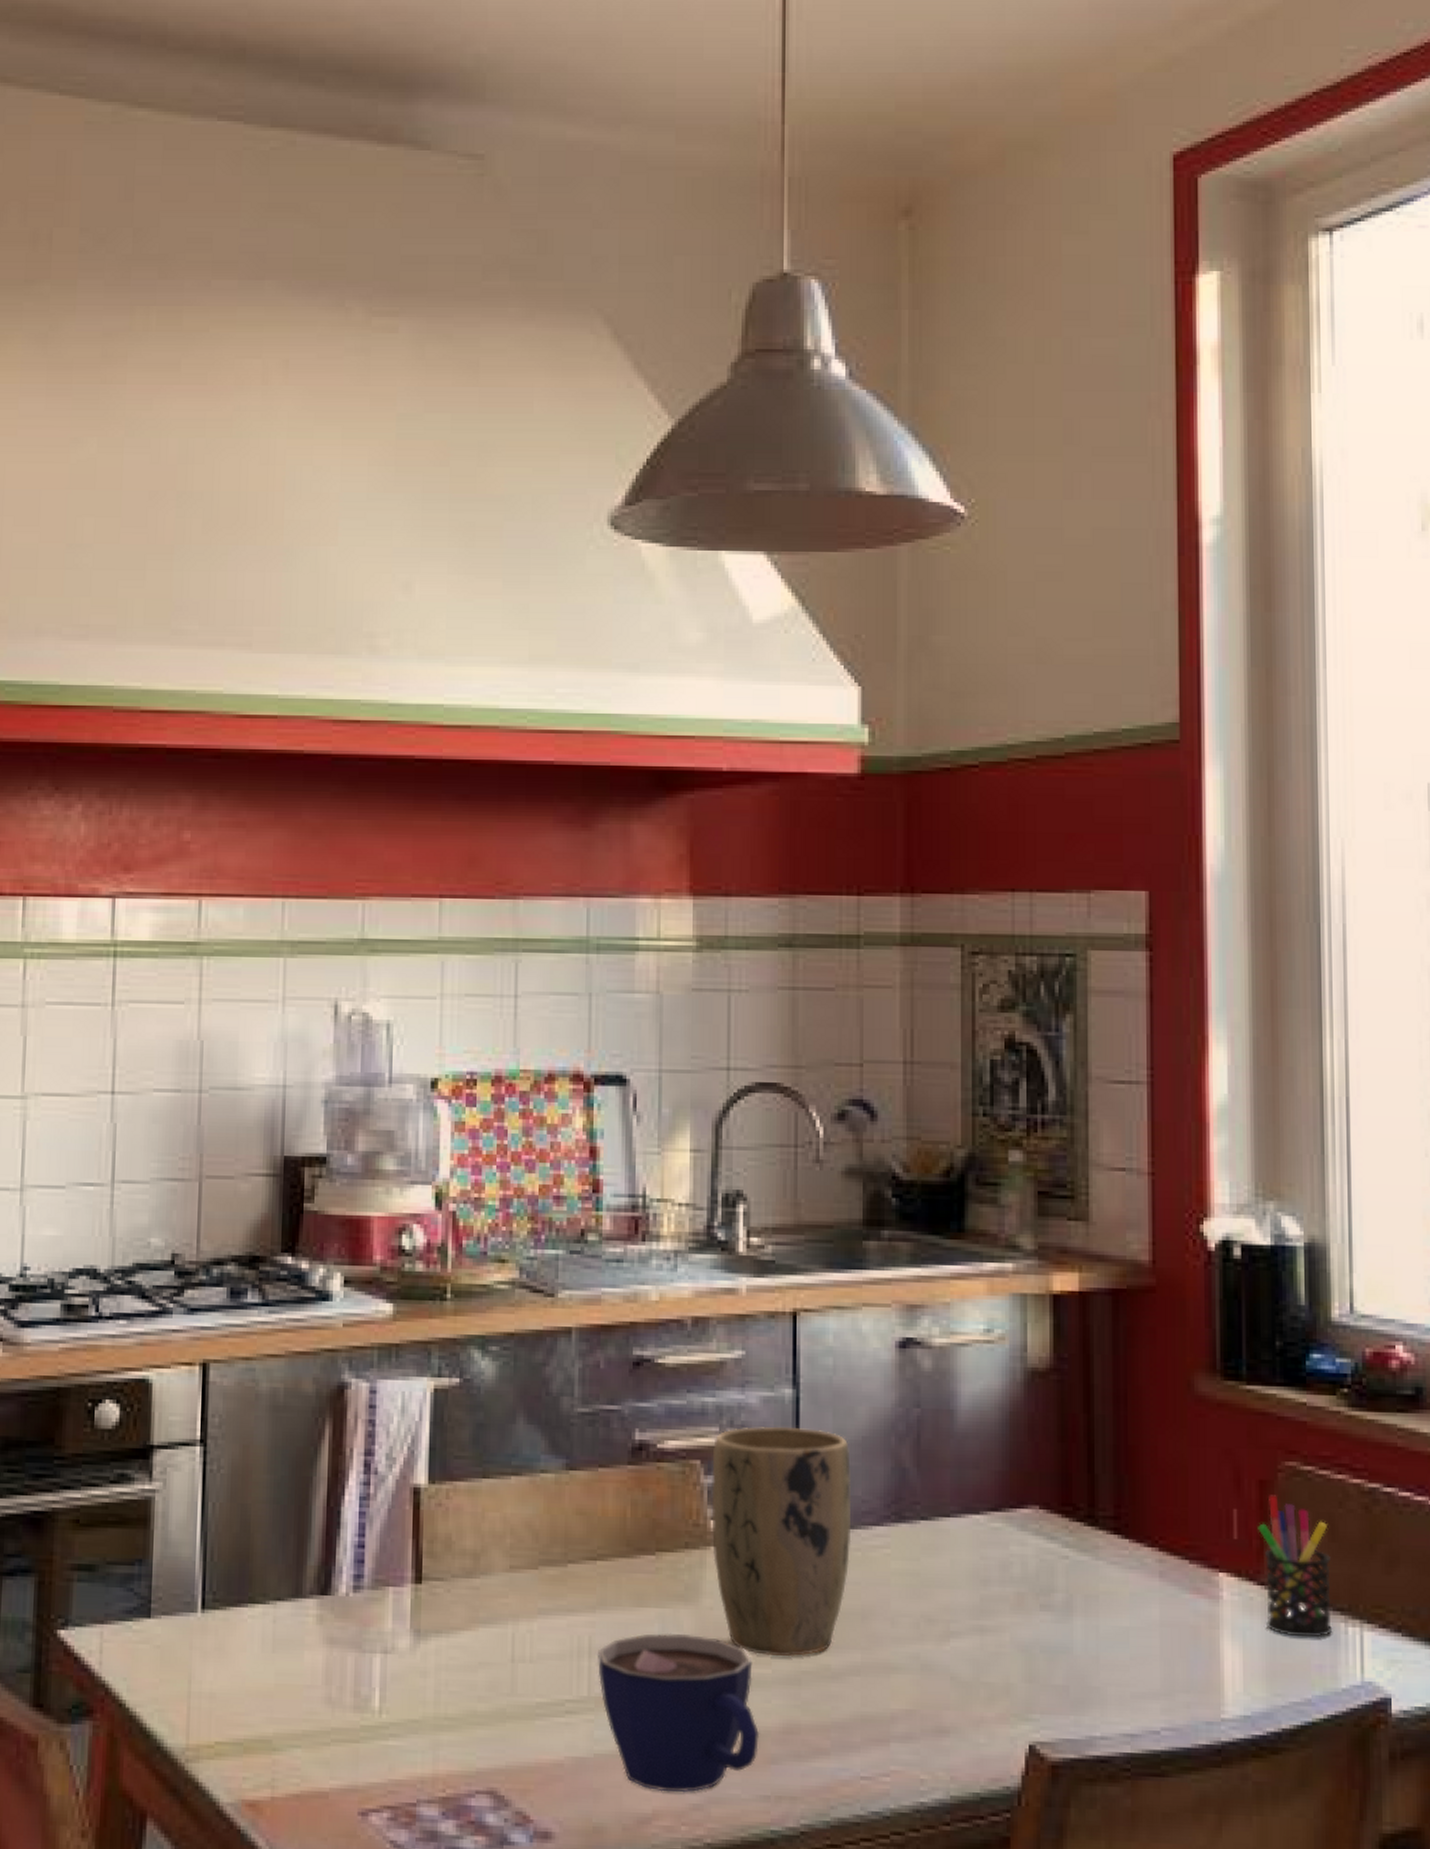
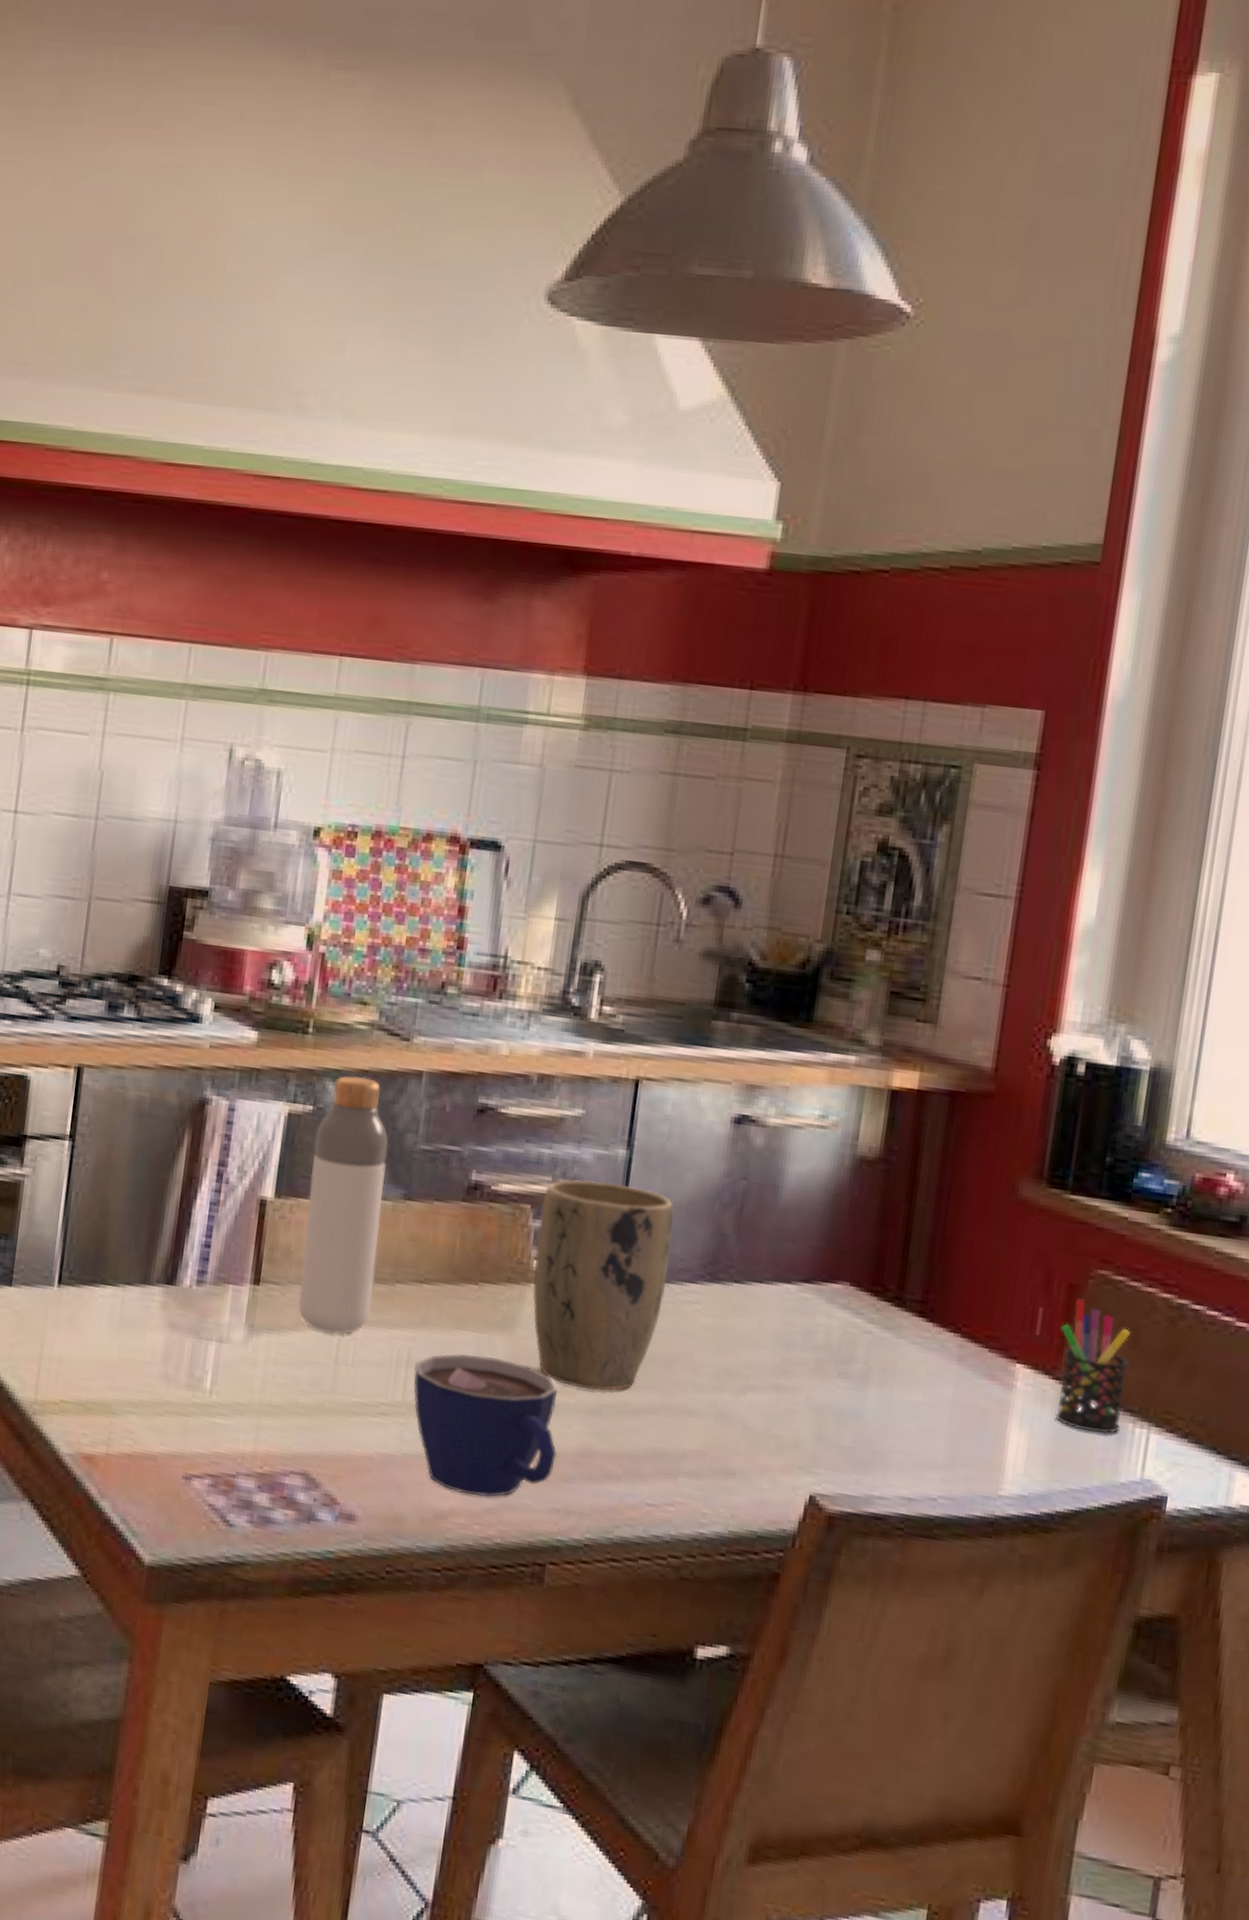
bottle: none [464,1340,545,1629] -> present [298,1076,388,1334]

